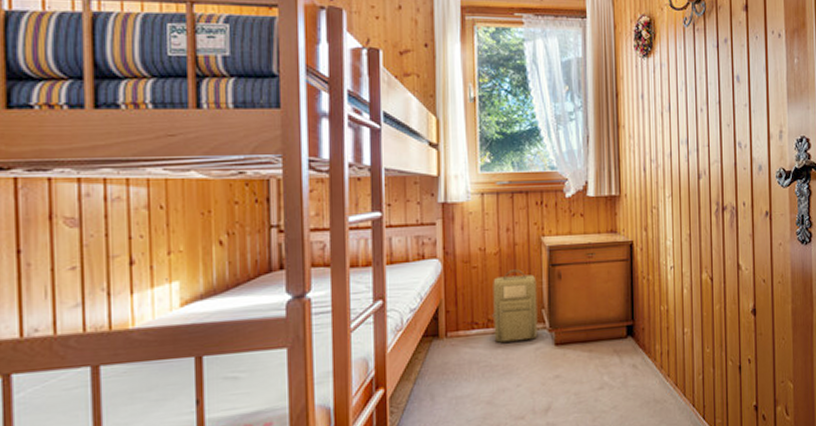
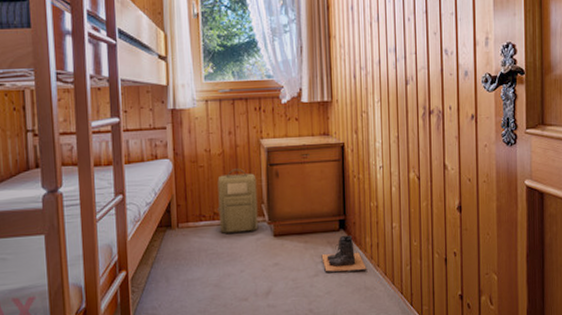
boots: none [607,343,656,385] -> present [321,236,366,273]

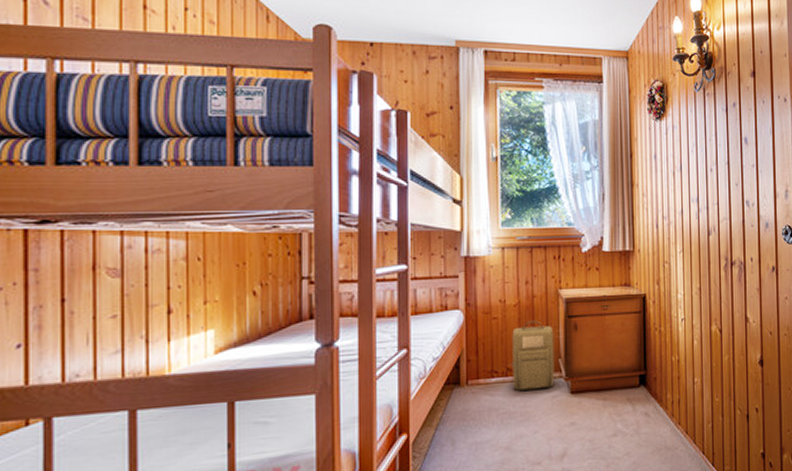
boots: present [321,236,366,273] -> none [620,392,667,432]

